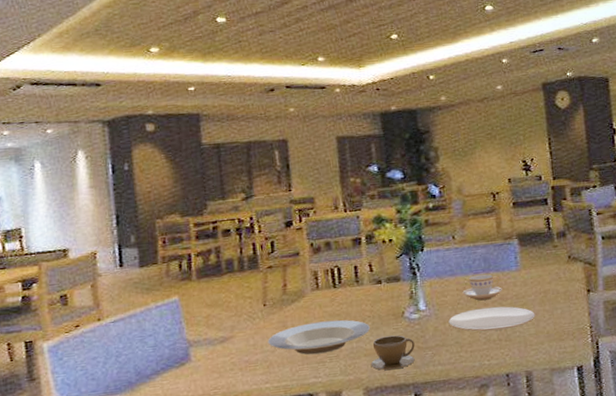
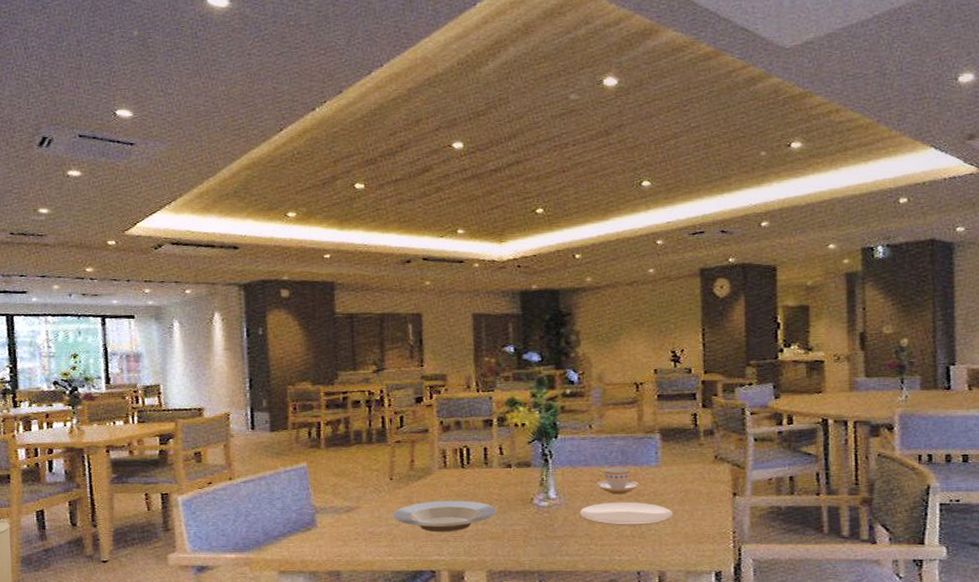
teacup: present [370,335,415,370] -> none [495,521,542,556]

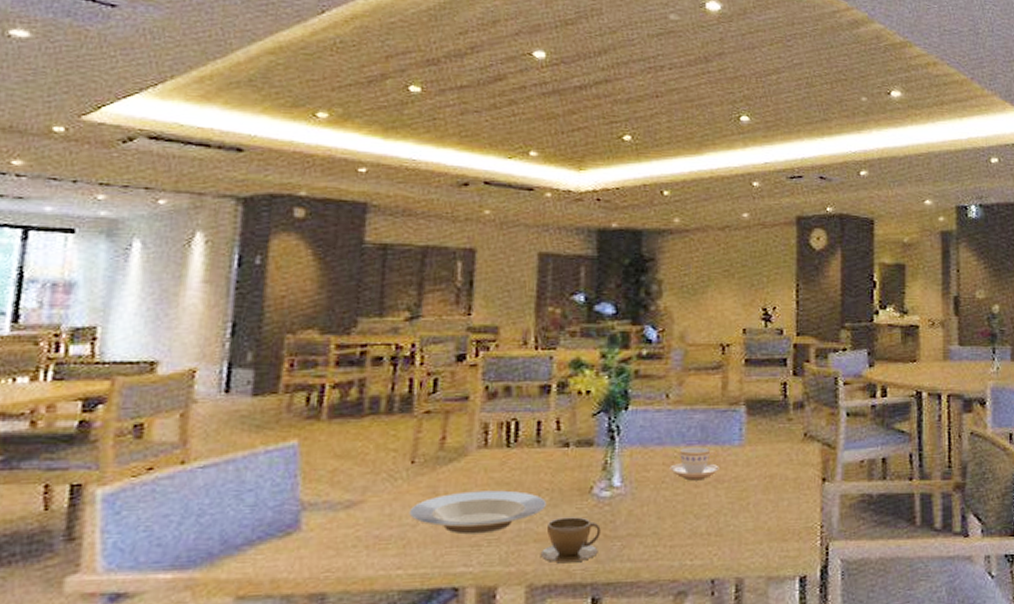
teacup: none [495,521,542,556] -> present [540,517,601,564]
plate: present [579,501,673,527] -> none [647,490,756,522]

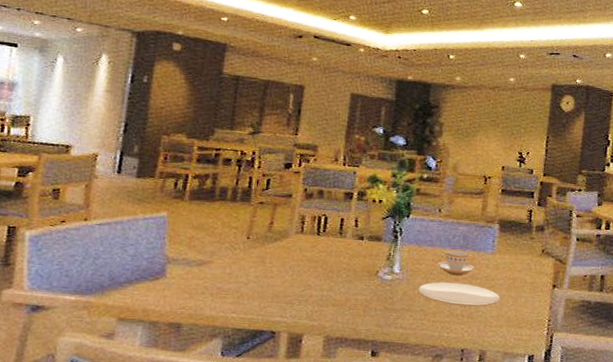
plate: present [409,490,547,535] -> none [243,263,344,296]
teacup: present [540,517,601,564] -> none [336,290,382,324]
plate: none [647,490,756,522] -> present [418,281,500,307]

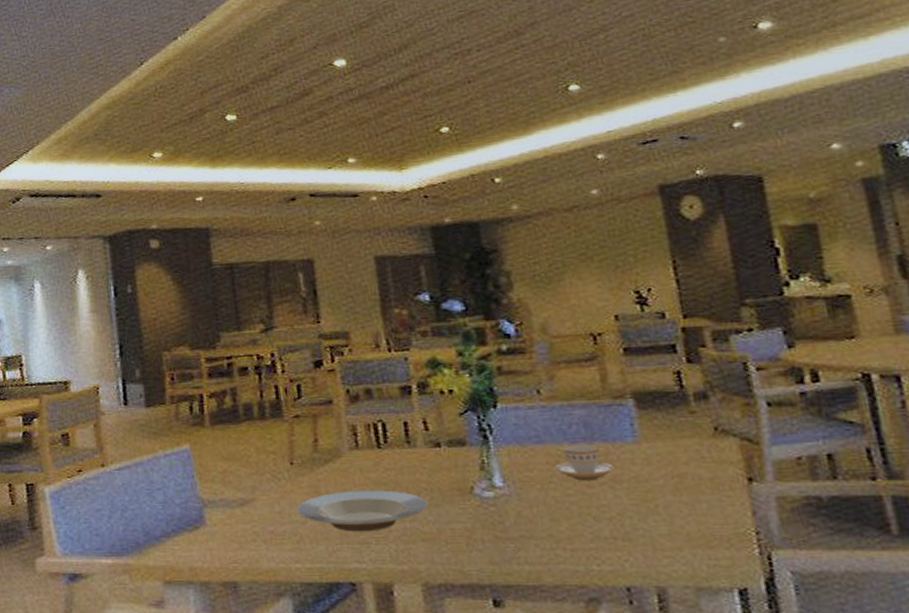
plate: none [243,263,344,296] -> present [296,490,429,532]
plate: present [418,281,500,307] -> none [536,490,667,525]

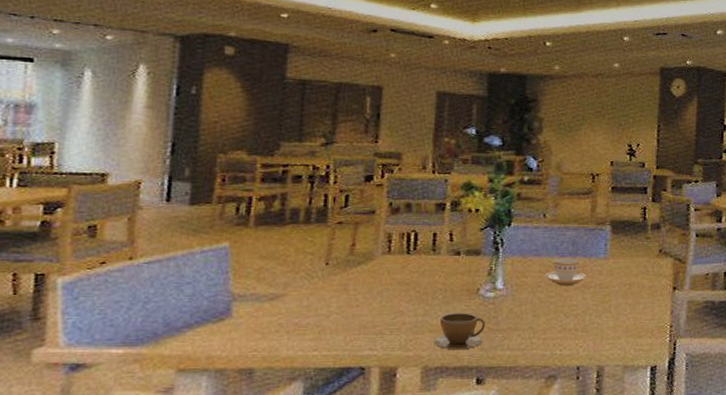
plate: present [296,490,429,532] -> none [323,289,441,325]
teacup: none [430,517,491,564] -> present [434,313,485,350]

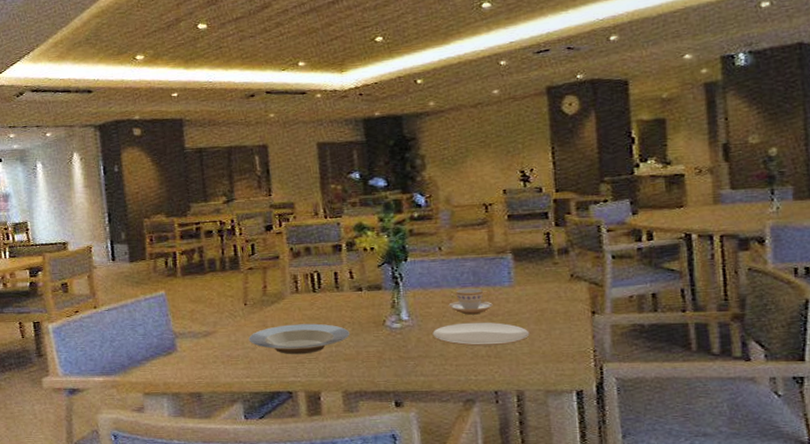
plate: none [323,289,441,325] -> present [248,323,351,355]
teacup: present [434,313,485,350] -> none [350,343,396,376]
plate: none [525,294,617,320] -> present [432,322,530,347]

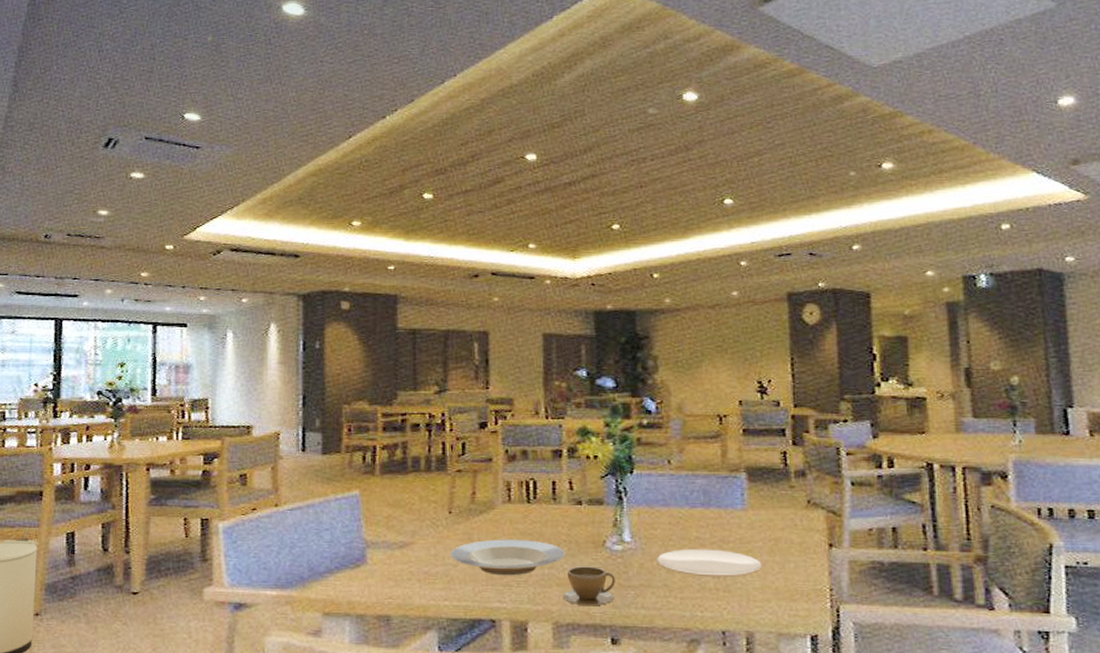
teacup: none [350,343,396,376] -> present [563,566,615,606]
teacup: present [448,287,494,315] -> none [675,508,725,540]

